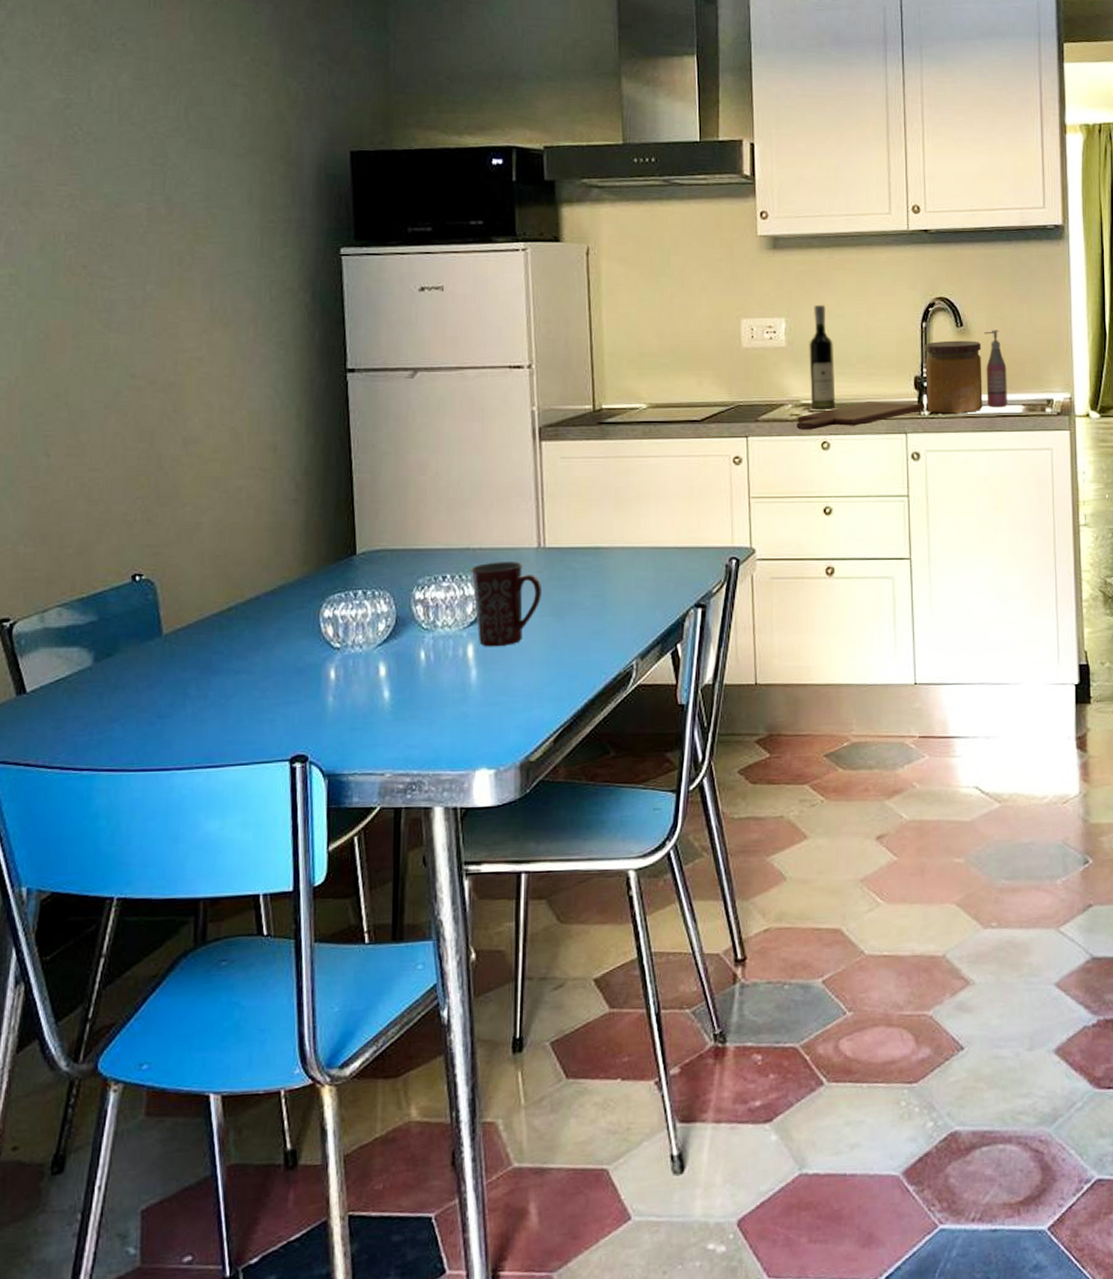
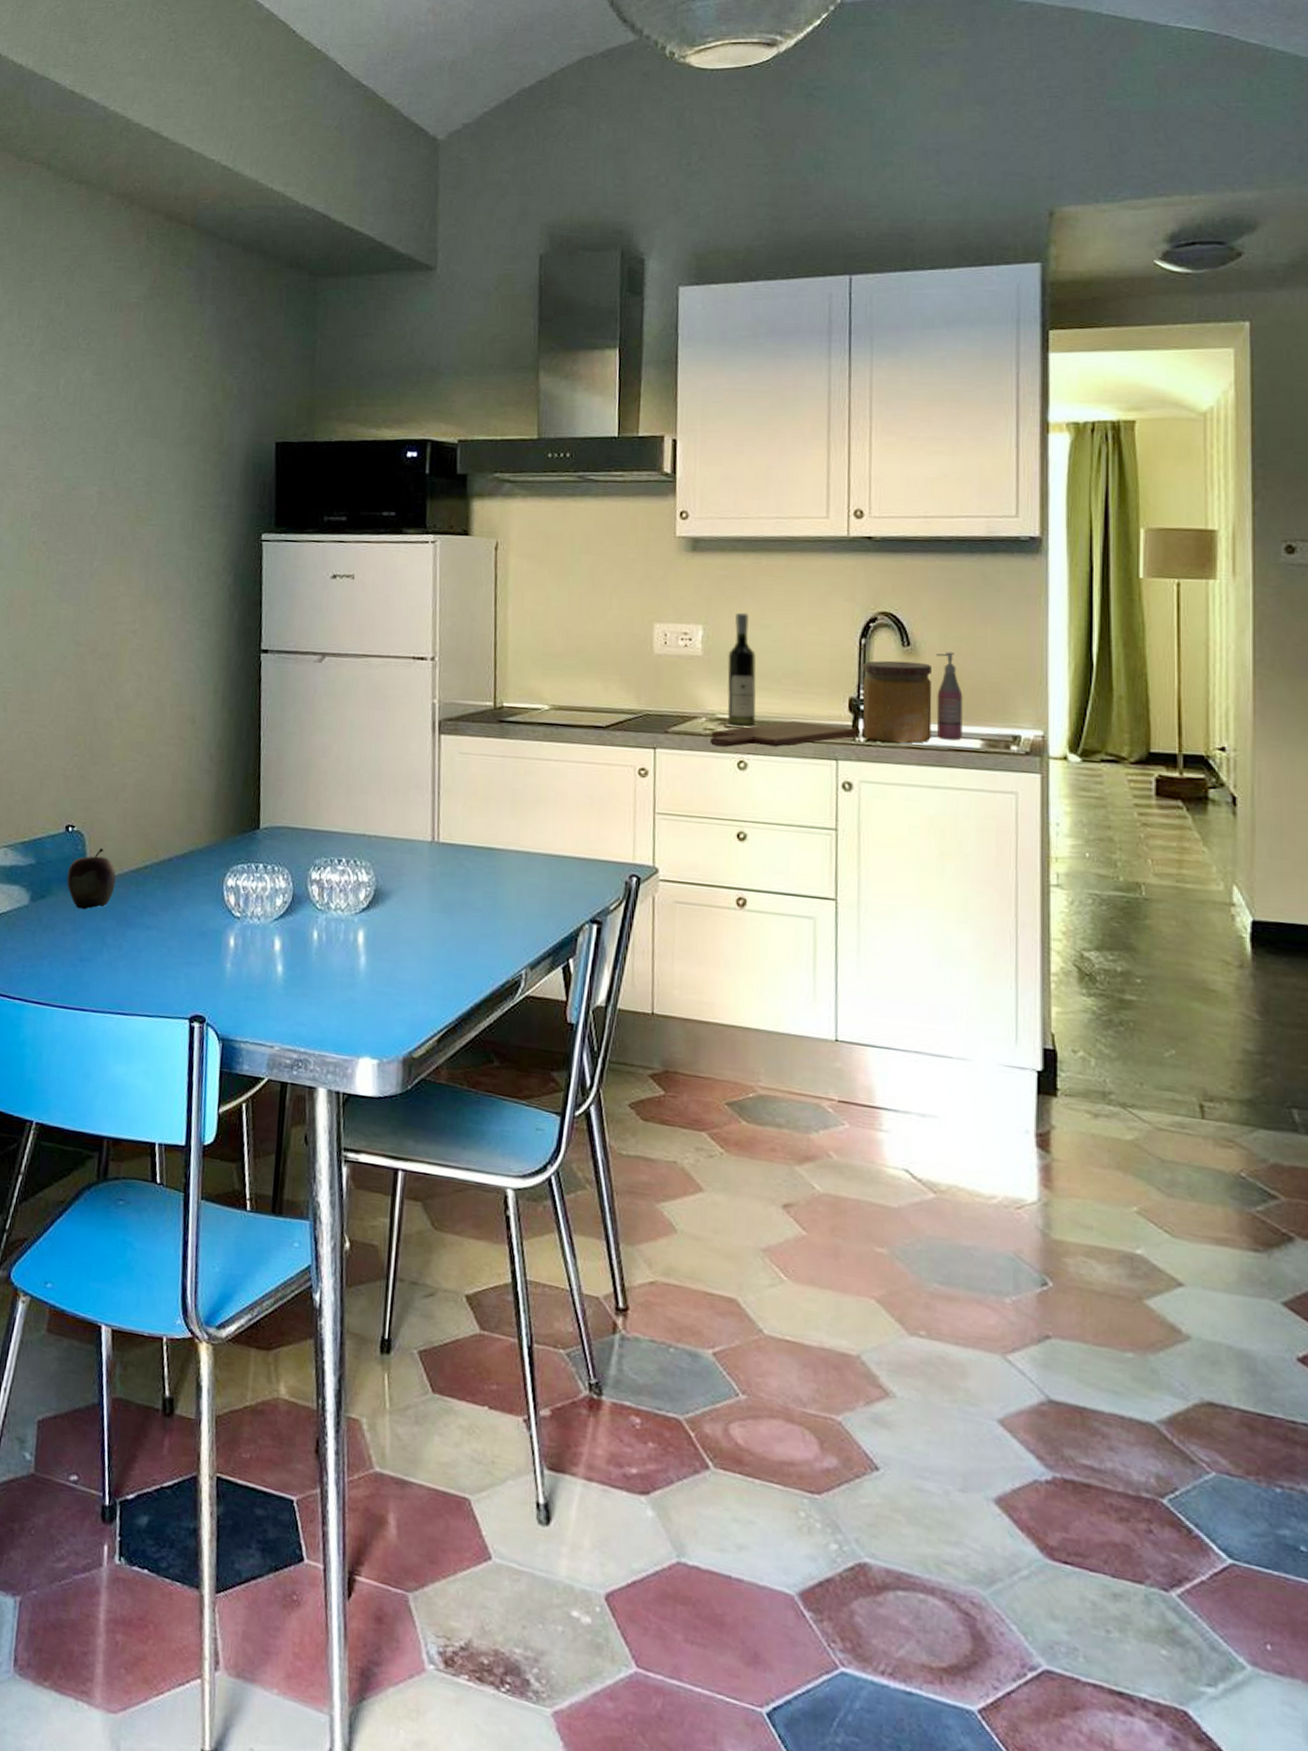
fruit: none [136,594,196,663] -> present [66,847,116,910]
mug: present [469,561,541,647] -> none [364,851,433,937]

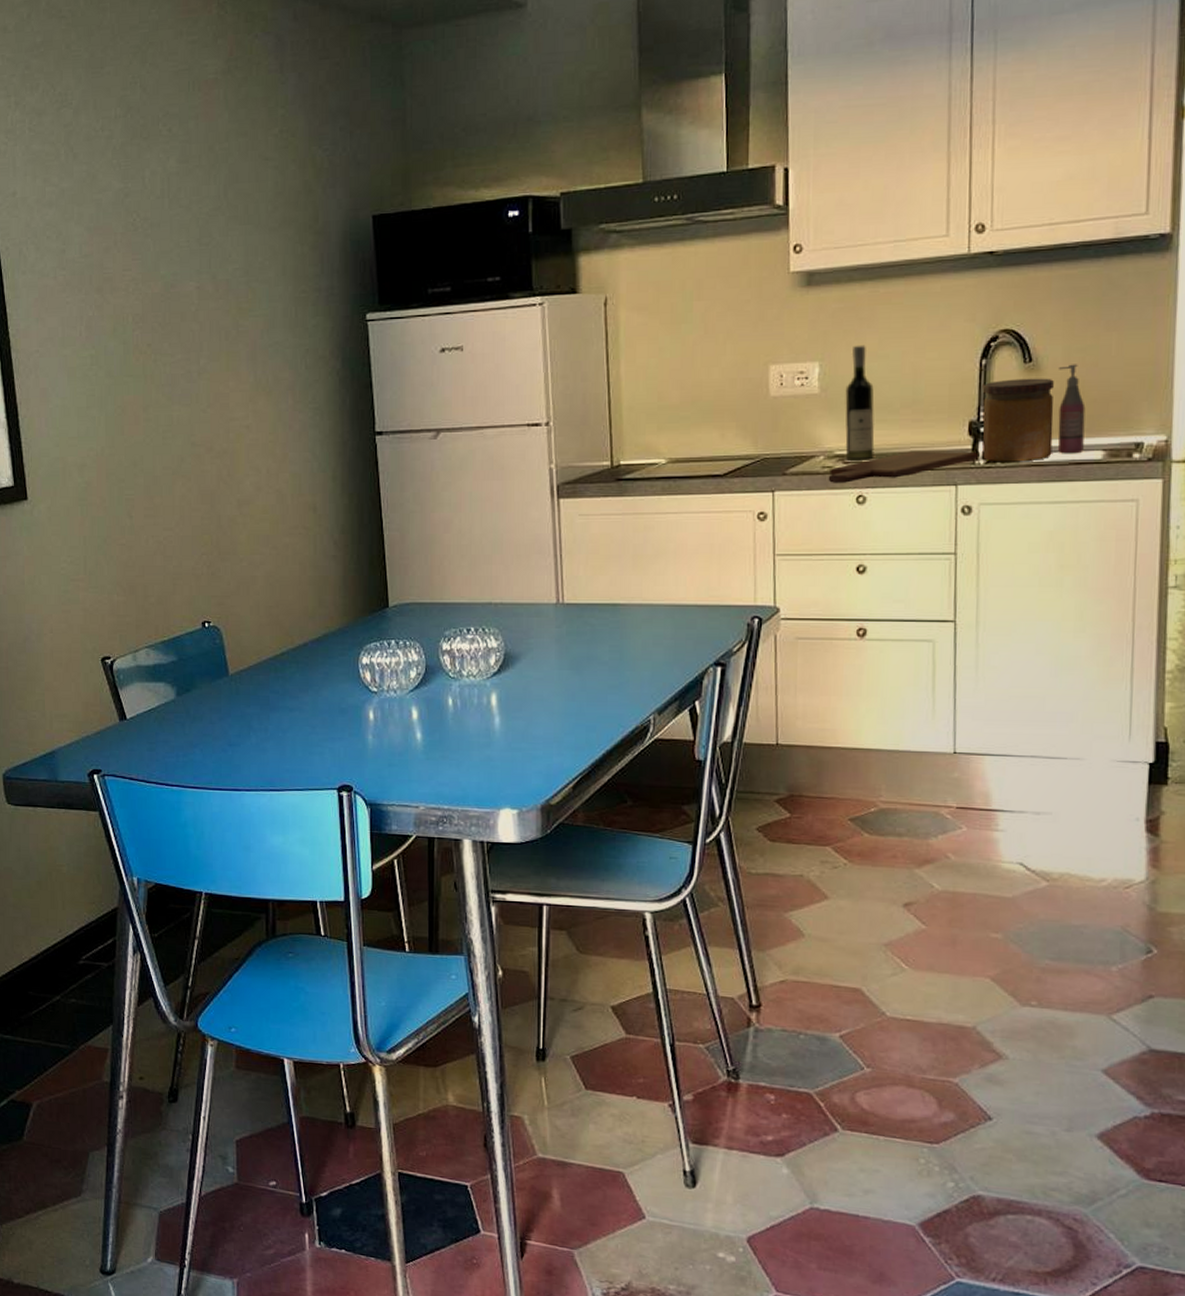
fruit: present [66,847,116,910] -> none [208,639,255,699]

